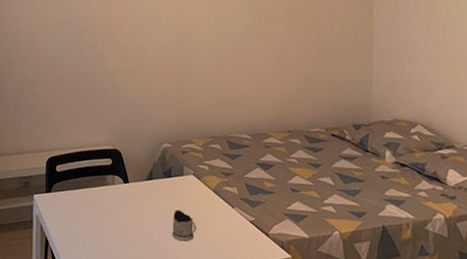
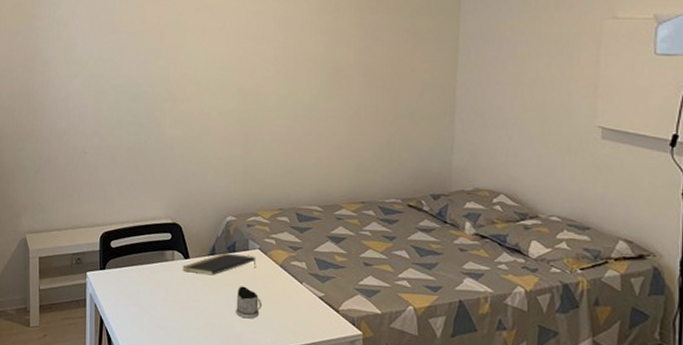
notepad: none [122,178,191,200] -> present [182,253,256,276]

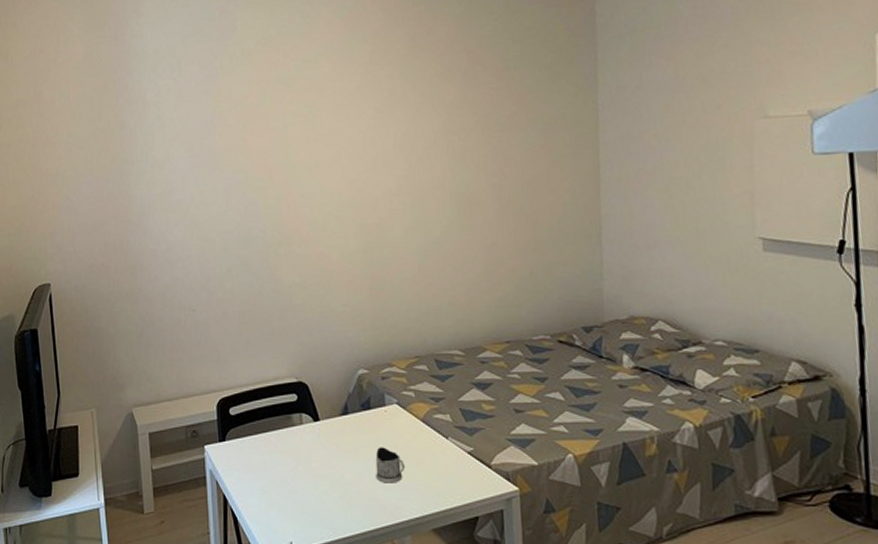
notepad: present [182,253,256,276] -> none [312,411,395,438]

